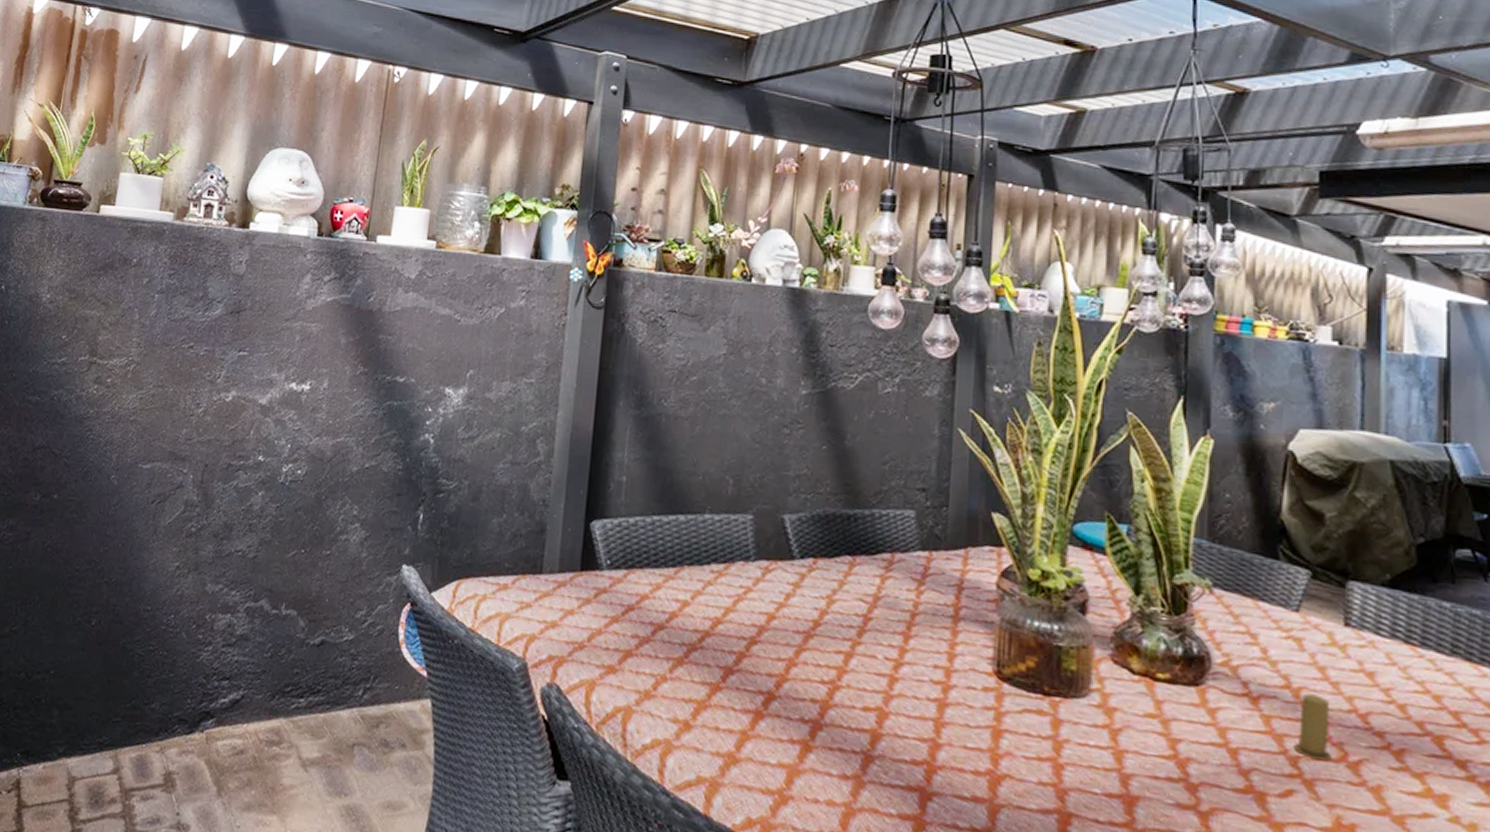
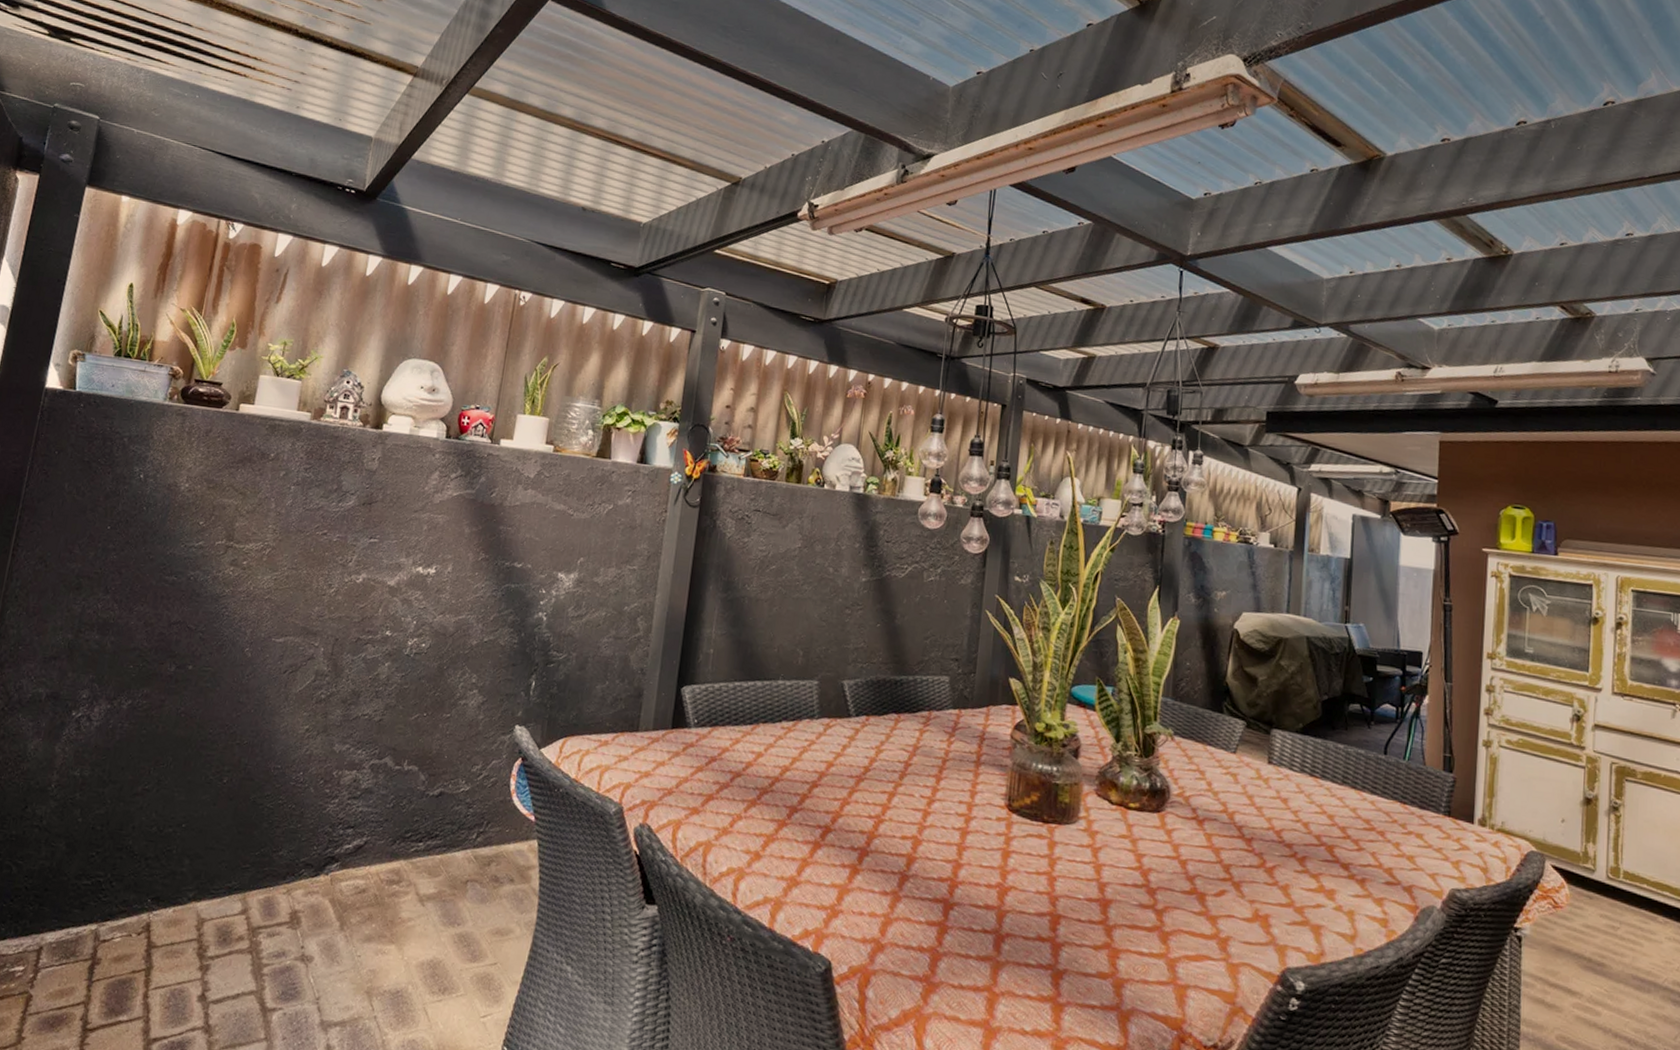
candle: present [1293,693,1331,760] -> none [1226,816,1254,867]

